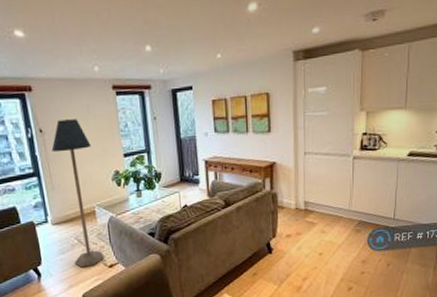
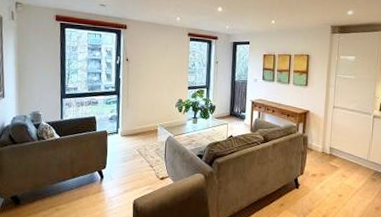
floor lamp: present [51,118,104,268] -> none [132,53,164,176]

